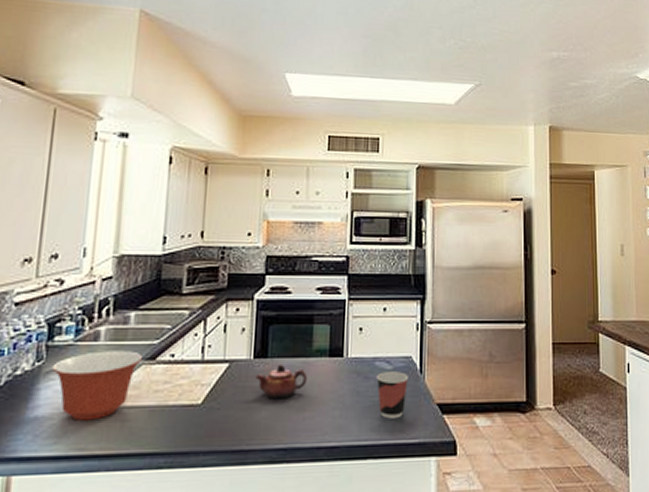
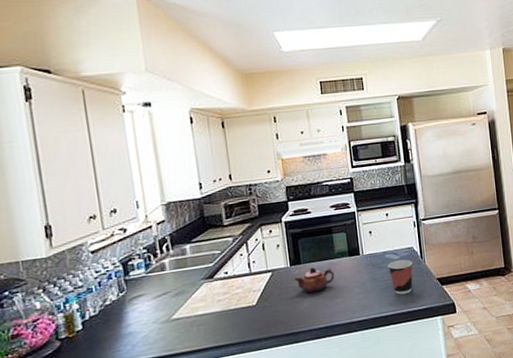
mixing bowl: present [52,351,143,421] -> none [133,274,204,331]

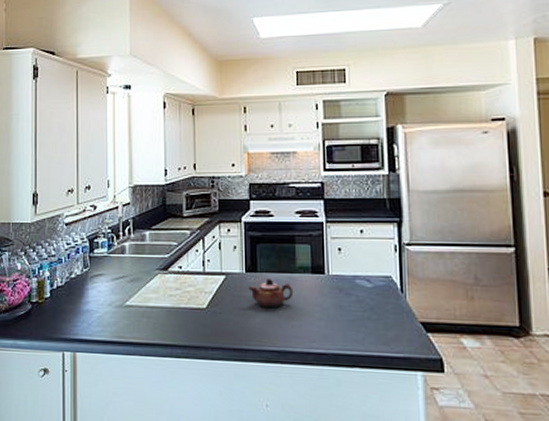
cup: present [388,259,413,295] -> none [357,289,389,333]

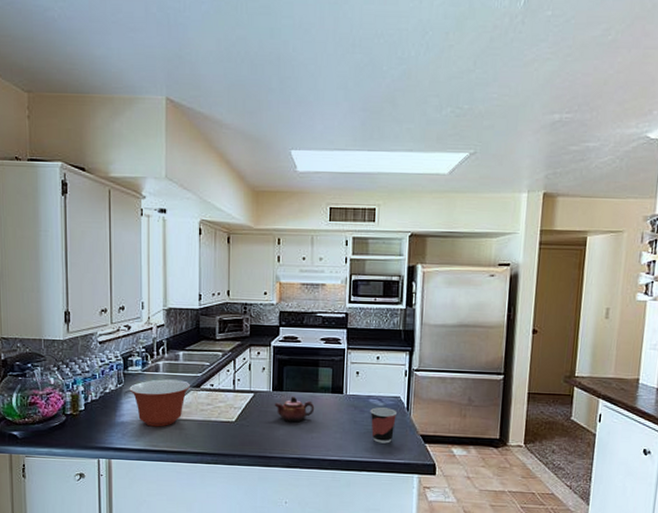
mixing bowl: none [95,262,158,315] -> present [129,379,191,427]
cup: none [357,289,389,333] -> present [370,407,397,444]

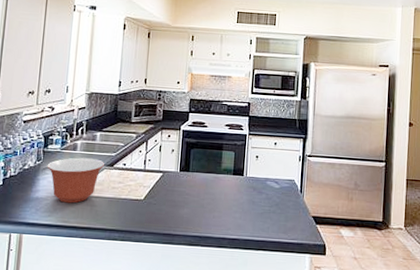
teapot: present [274,396,315,423] -> none [180,176,218,202]
cup: present [370,407,397,444] -> none [267,189,291,224]

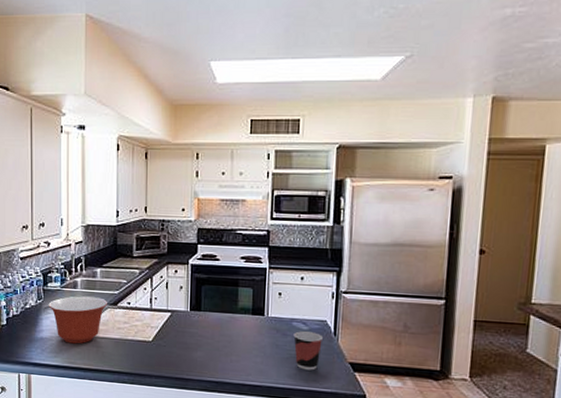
cup: none [267,189,291,224] -> present [293,331,323,371]

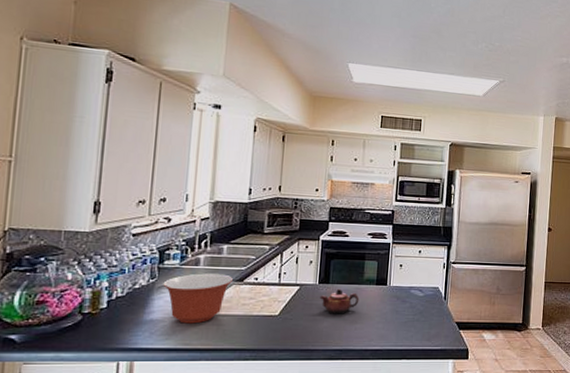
teapot: none [192,316,234,345] -> present [319,288,360,314]
cup: present [293,331,323,371] -> none [411,298,435,331]

